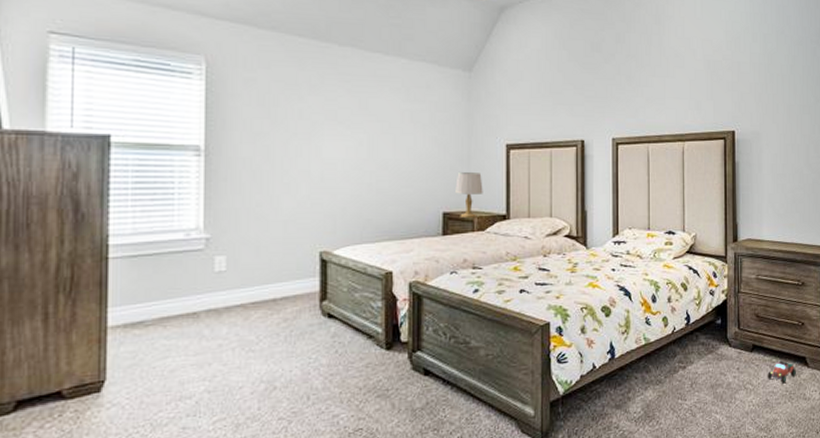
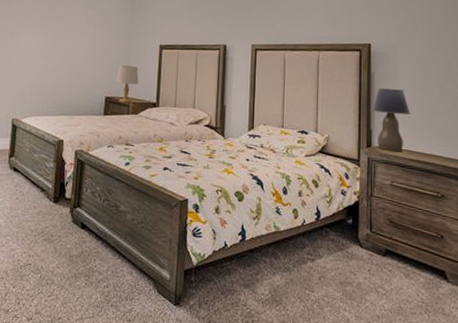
table lamp: none [737,176,773,244] -> present [372,87,410,153]
toy truck: present [767,360,796,384] -> none [401,269,434,294]

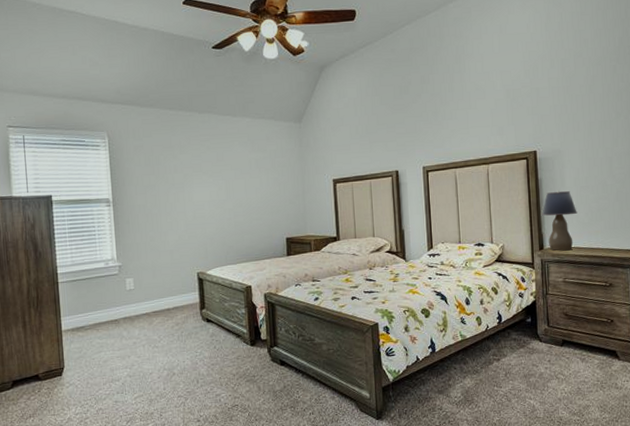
table lamp: present [116,64,139,104] -> none [294,203,317,242]

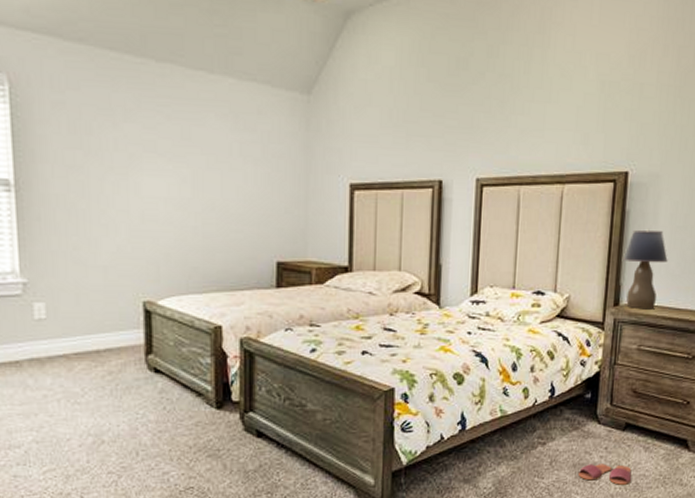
slippers: none [529,373,575,391] -> present [577,464,632,485]

